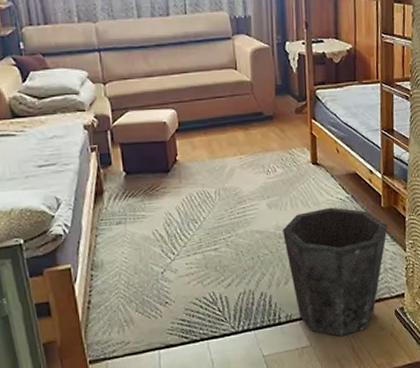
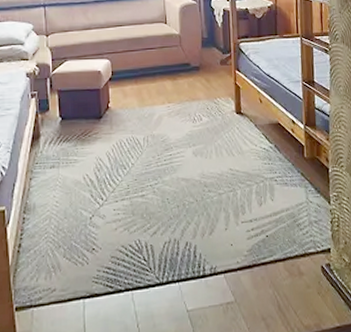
waste bin: present [283,207,388,337] -> none [208,156,311,293]

